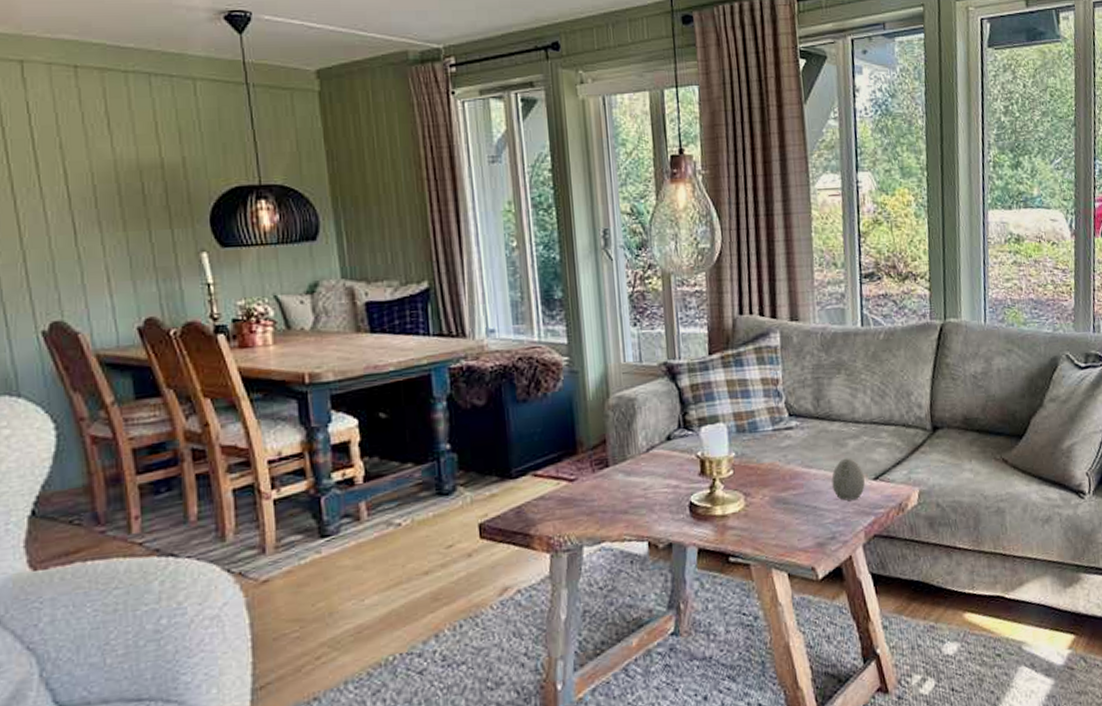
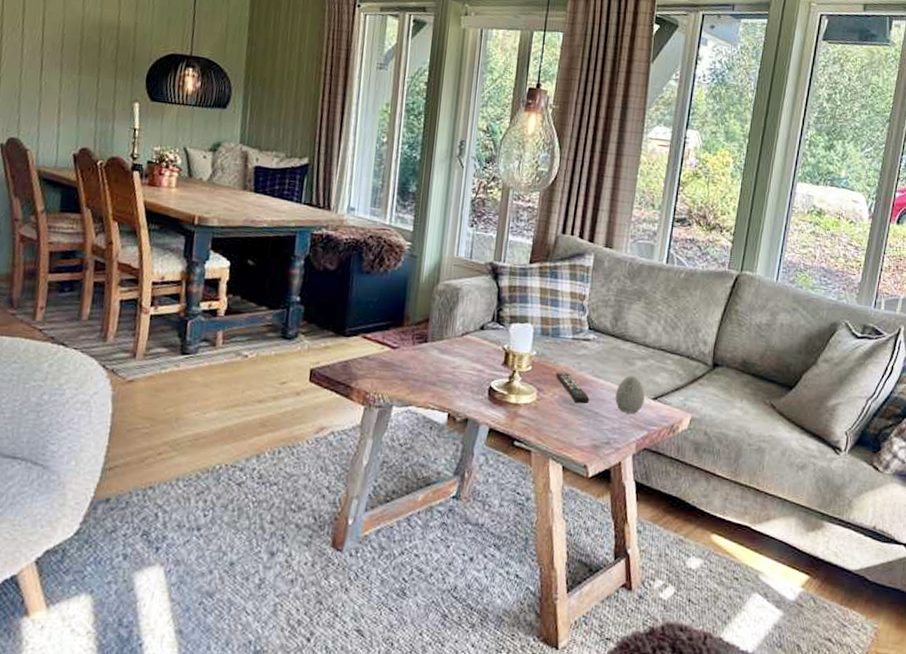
remote control: none [762,469,805,502] -> present [556,372,590,404]

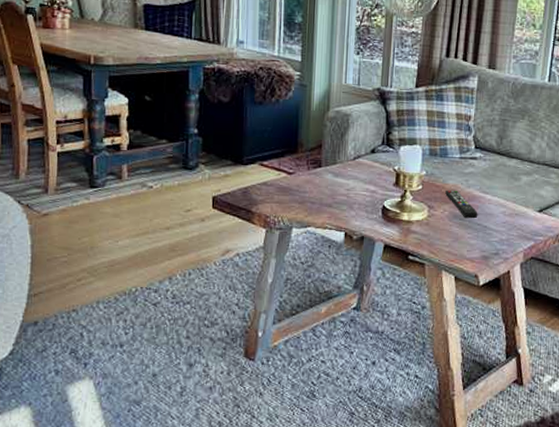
decorative egg: present [615,375,645,413] -> none [502,190,531,225]

